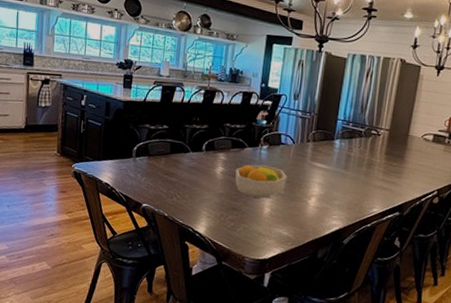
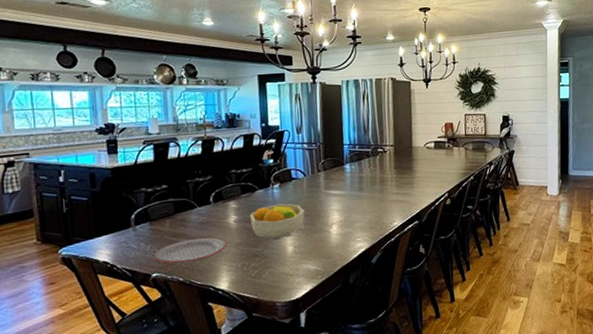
plate: none [146,180,211,202] -> present [154,237,227,264]

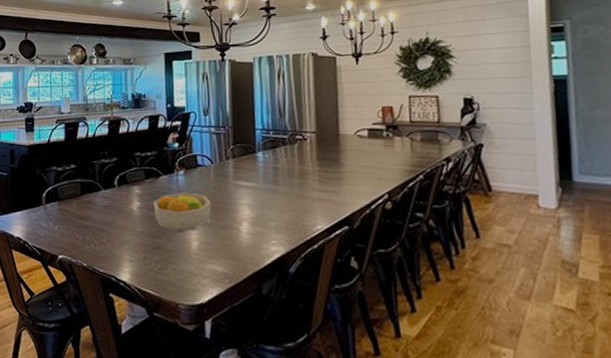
plate: present [154,237,227,264] -> none [61,222,130,247]

